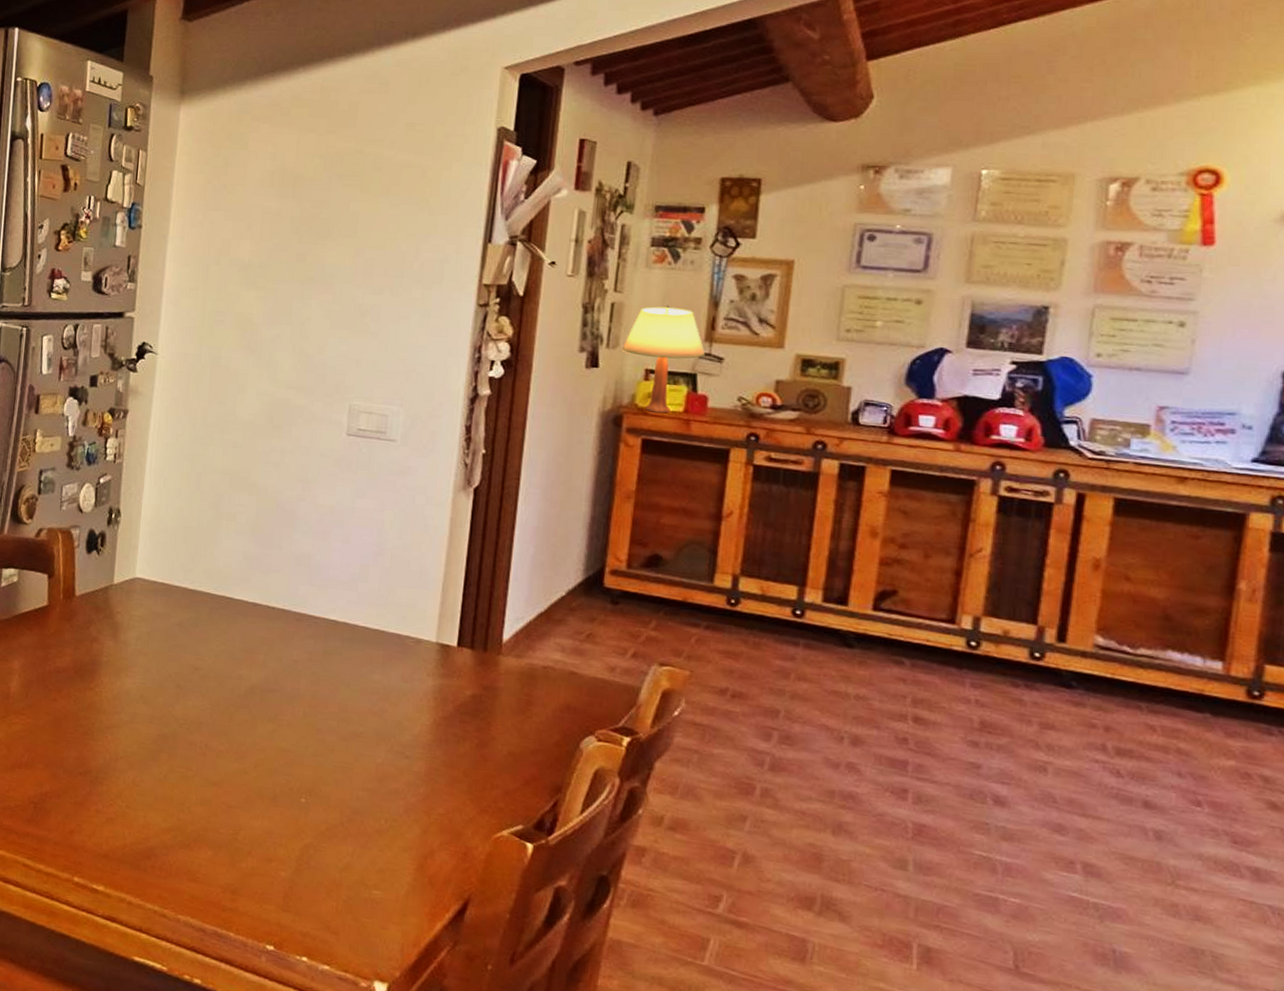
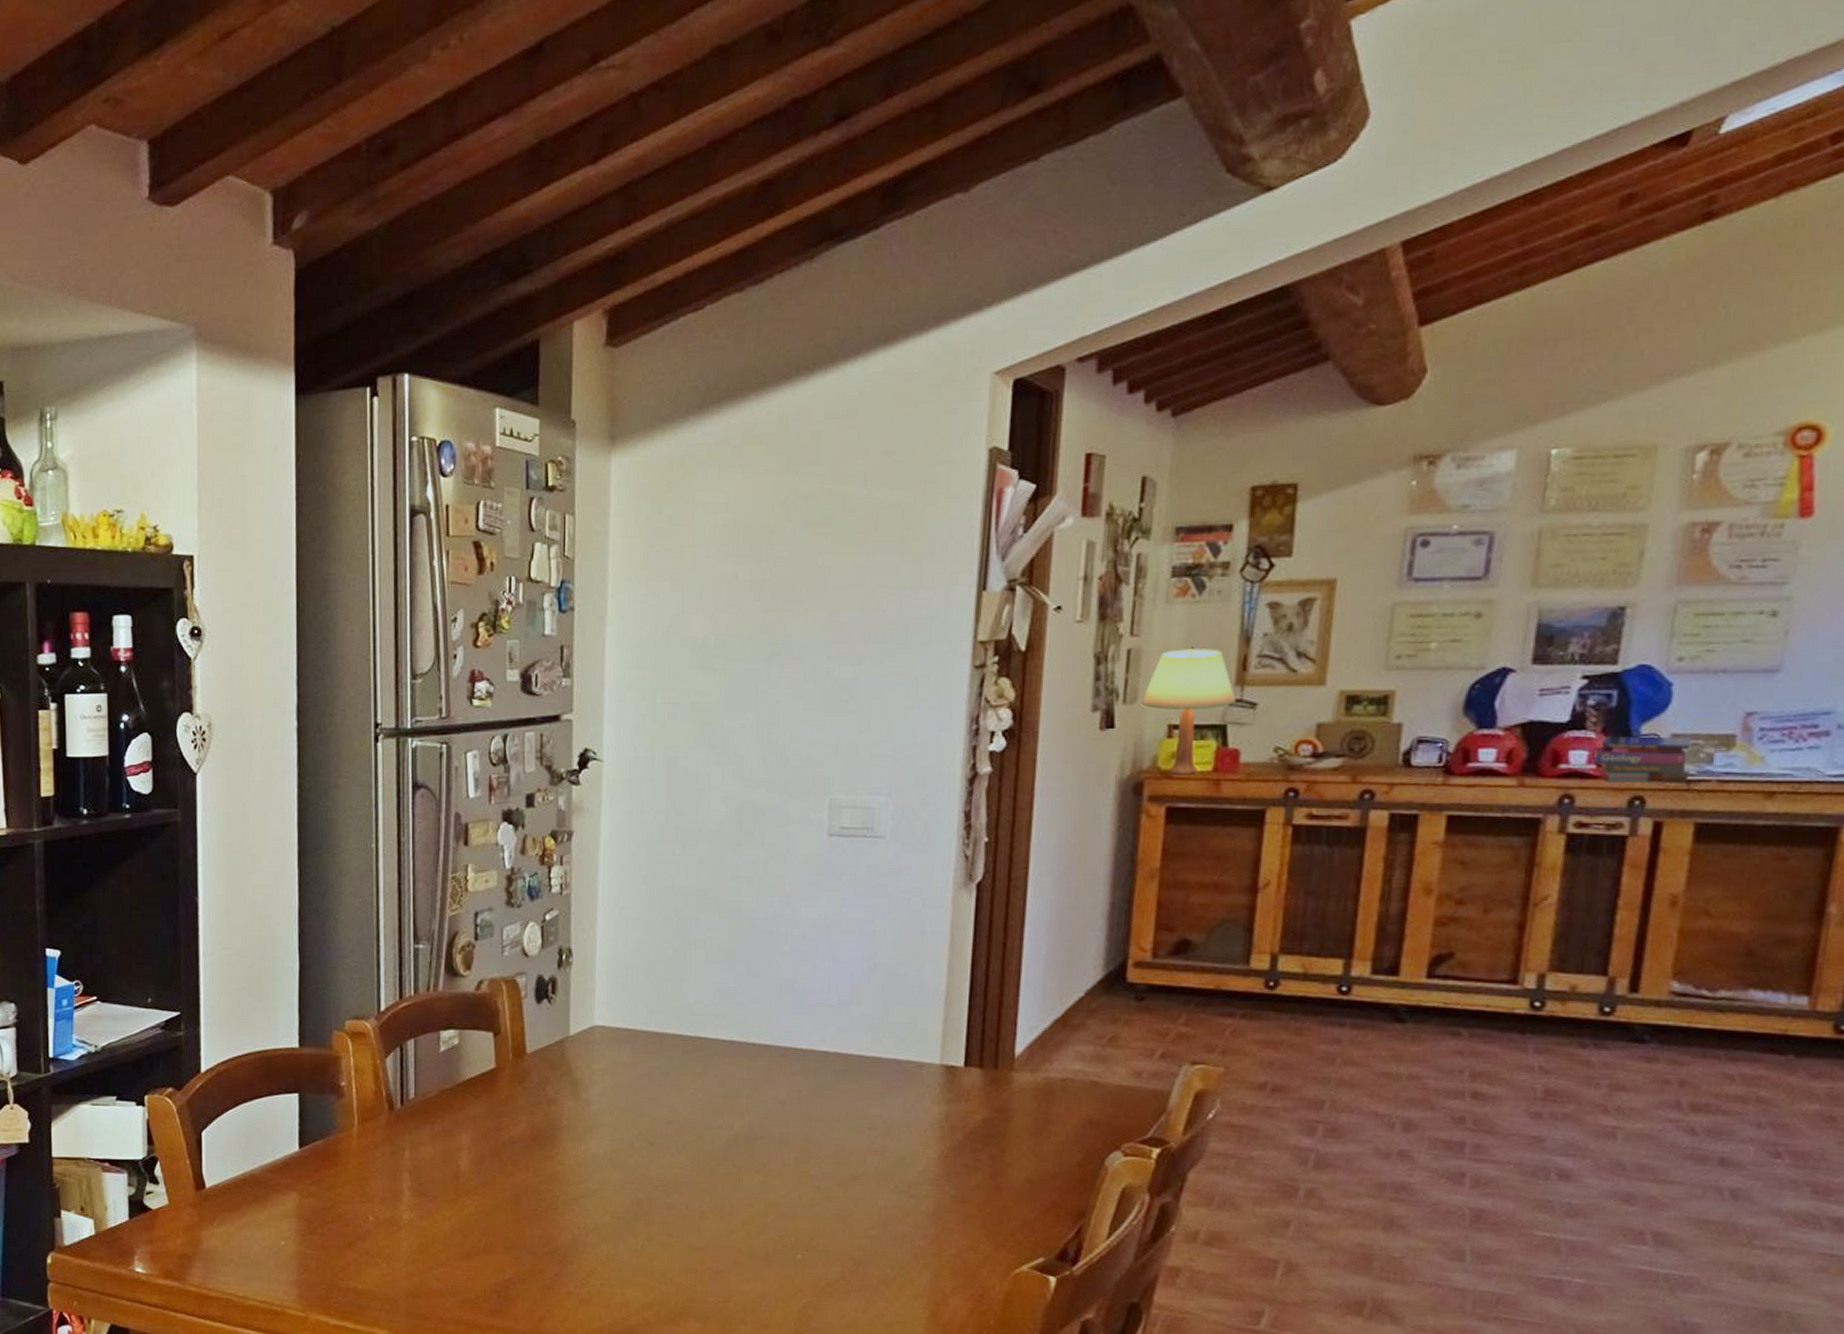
books: none [1021,415,1110,462] -> present [1593,736,1692,784]

